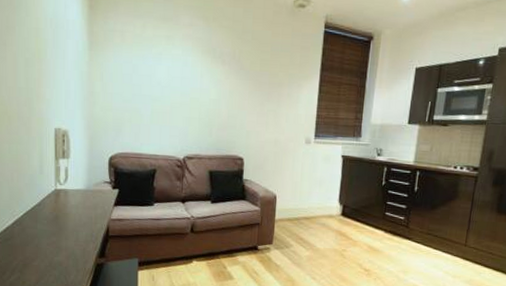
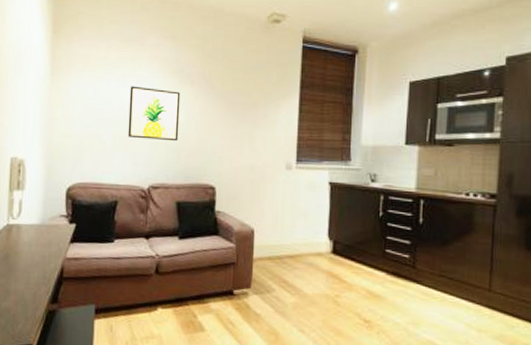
wall art: none [164,63,213,117] -> present [127,86,181,142]

